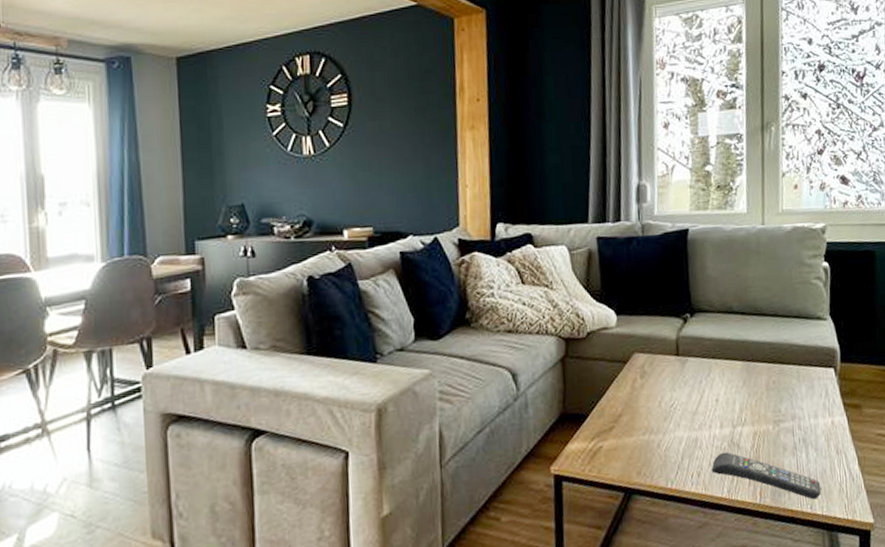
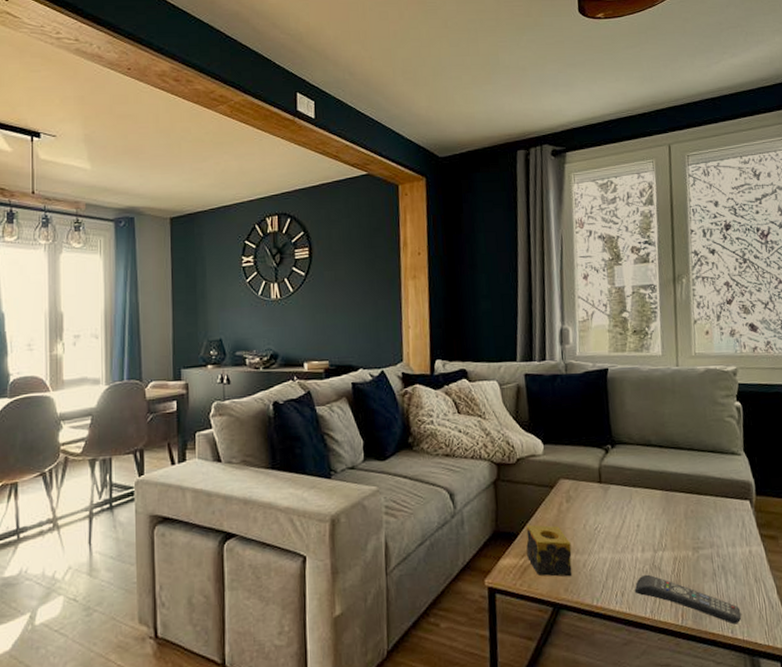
candle: none [596,404,646,460] -> present [526,524,573,577]

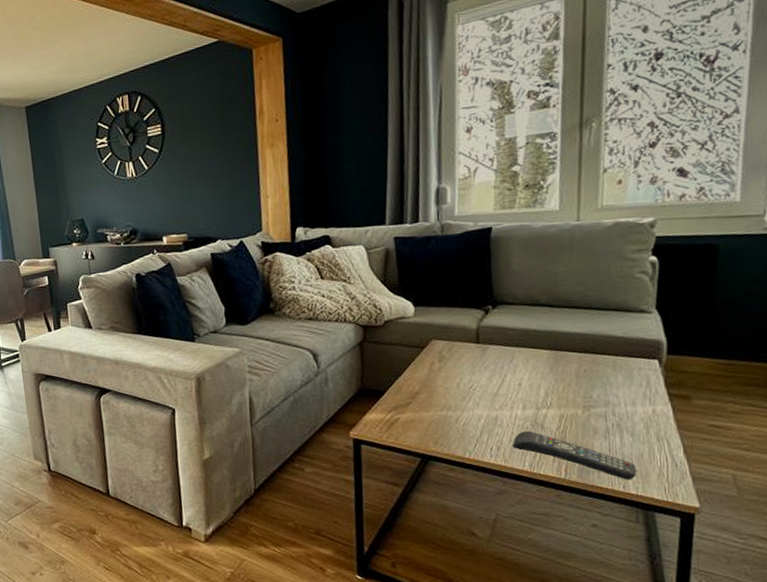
candle: present [526,524,573,577] -> none [393,383,443,431]

